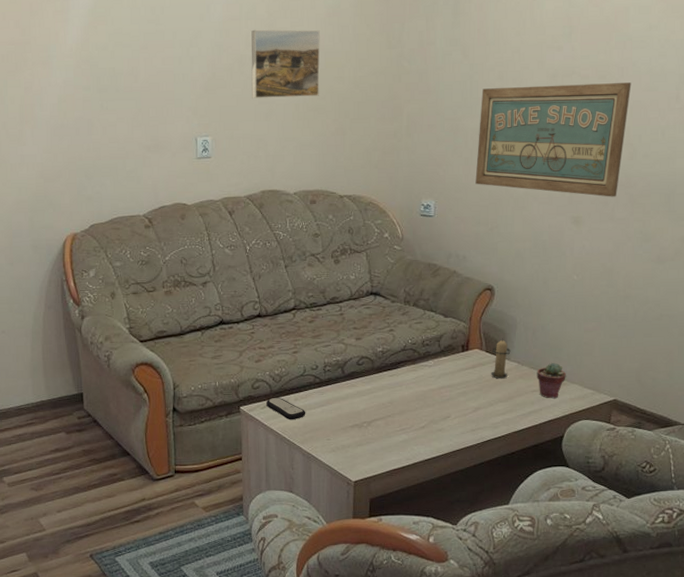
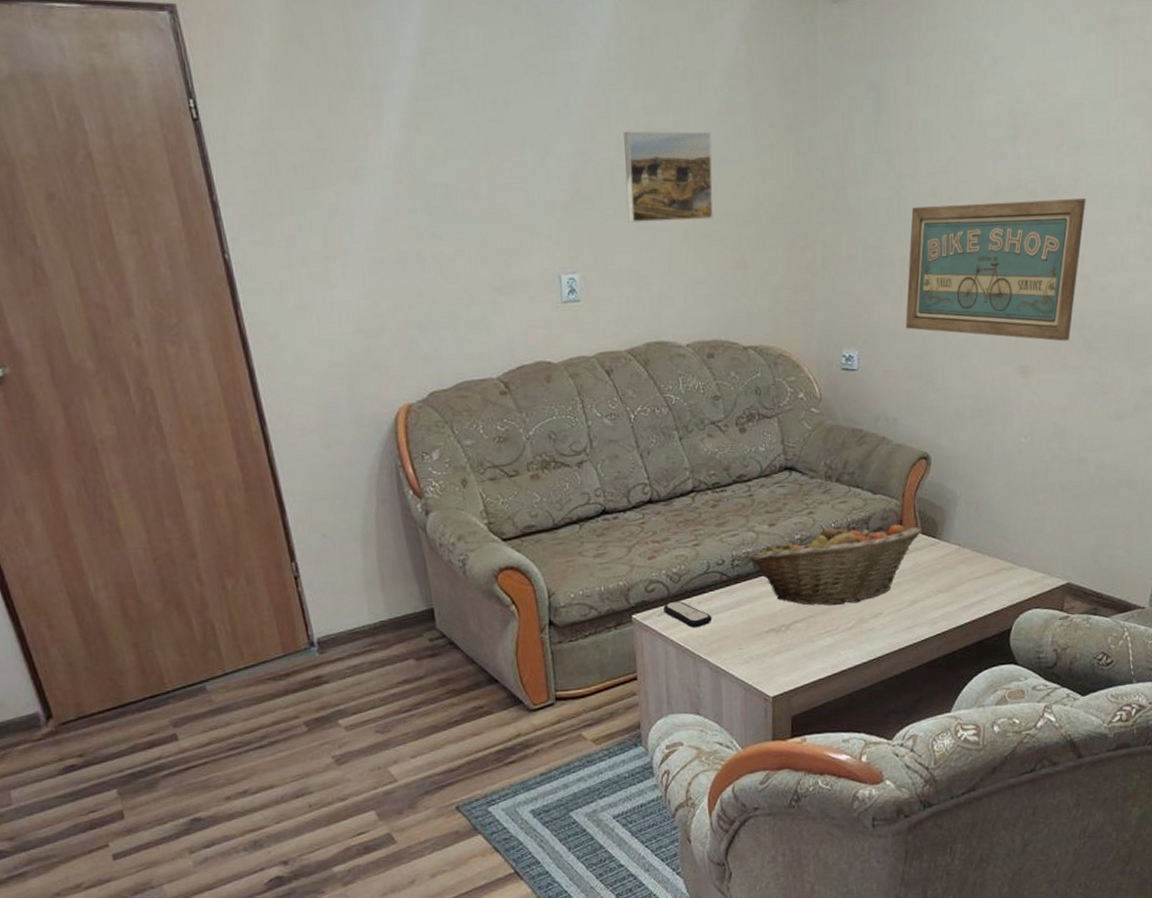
fruit basket: none [337,341,485,408] -> present [748,525,921,606]
candle: present [491,338,511,379] -> none [928,517,951,566]
potted succulent: present [536,362,566,399] -> none [980,542,1014,586]

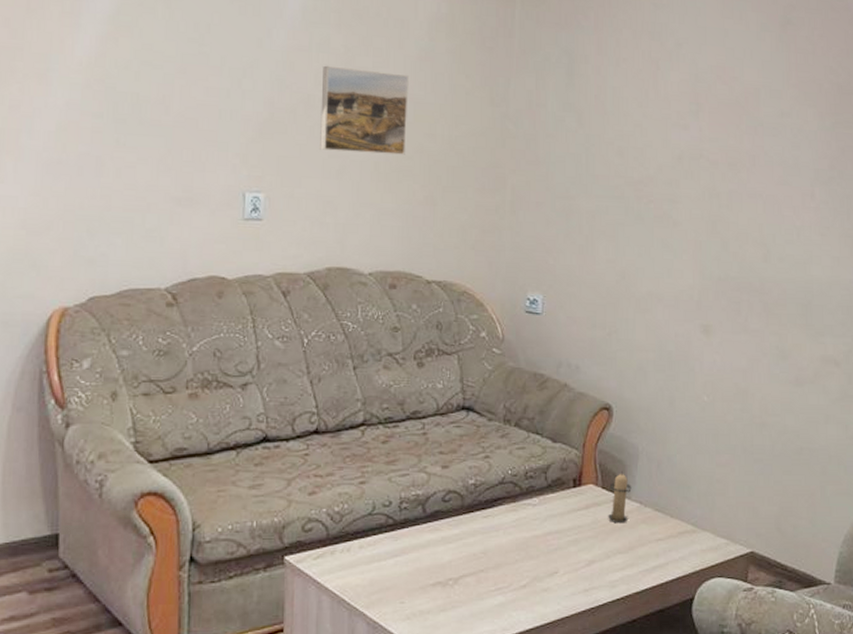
remote control: present [664,601,712,628] -> none [321,543,374,576]
fruit basket: present [748,525,921,606] -> none [417,471,602,561]
wall art: present [906,198,1086,342] -> none [591,165,764,304]
candle: none [928,517,951,566] -> present [608,471,632,524]

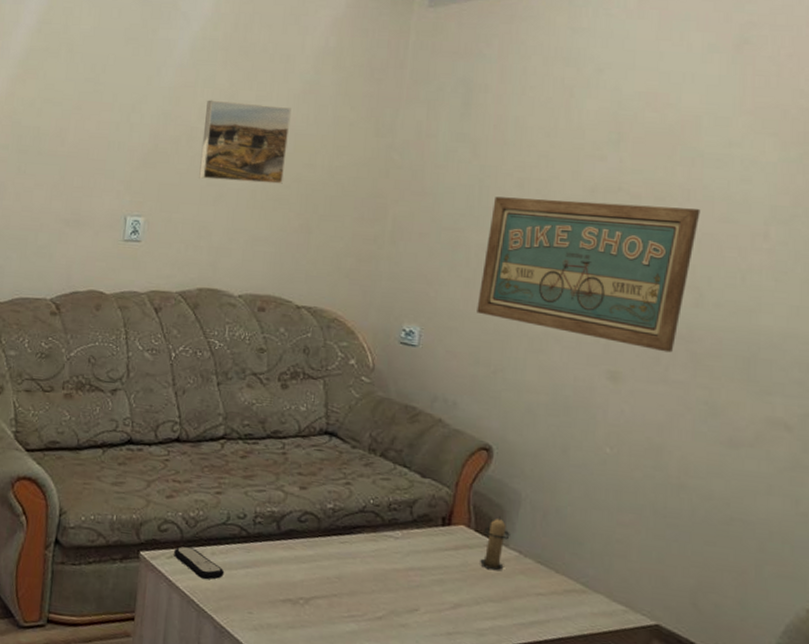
remote control: none [321,543,374,576] -> present [174,546,225,580]
wall art: none [591,165,764,304] -> present [477,196,701,353]

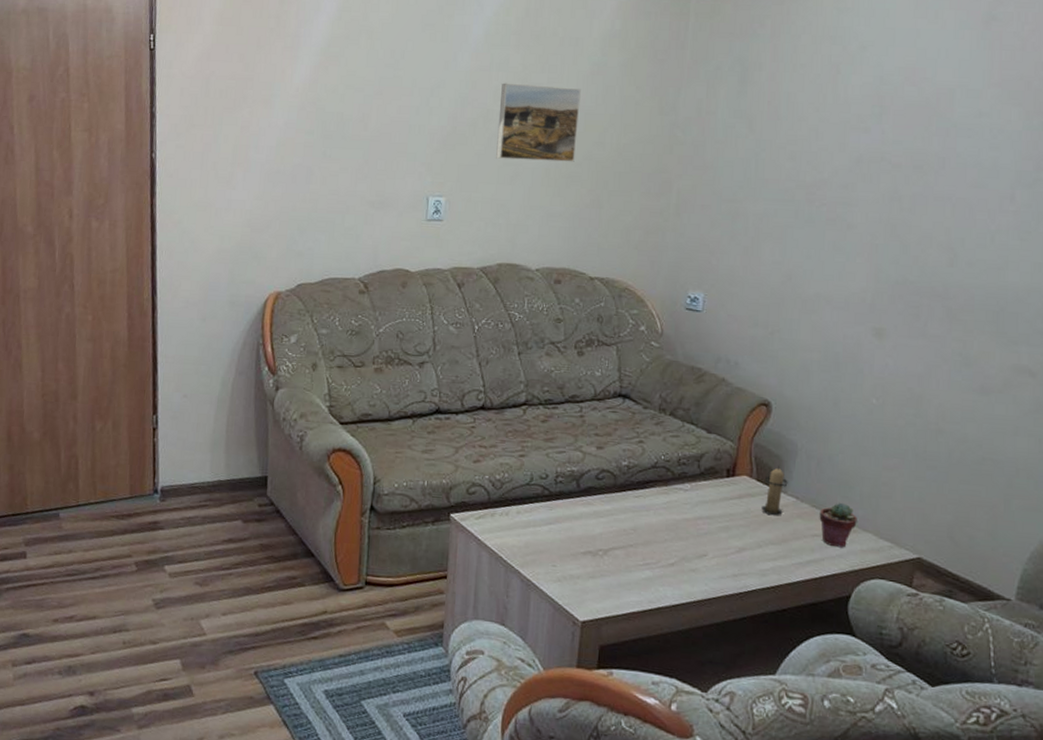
remote control: present [174,546,225,580] -> none [482,507,529,537]
wall art: present [477,196,701,353] -> none [755,169,954,309]
potted succulent: none [544,559,588,610] -> present [819,502,857,548]

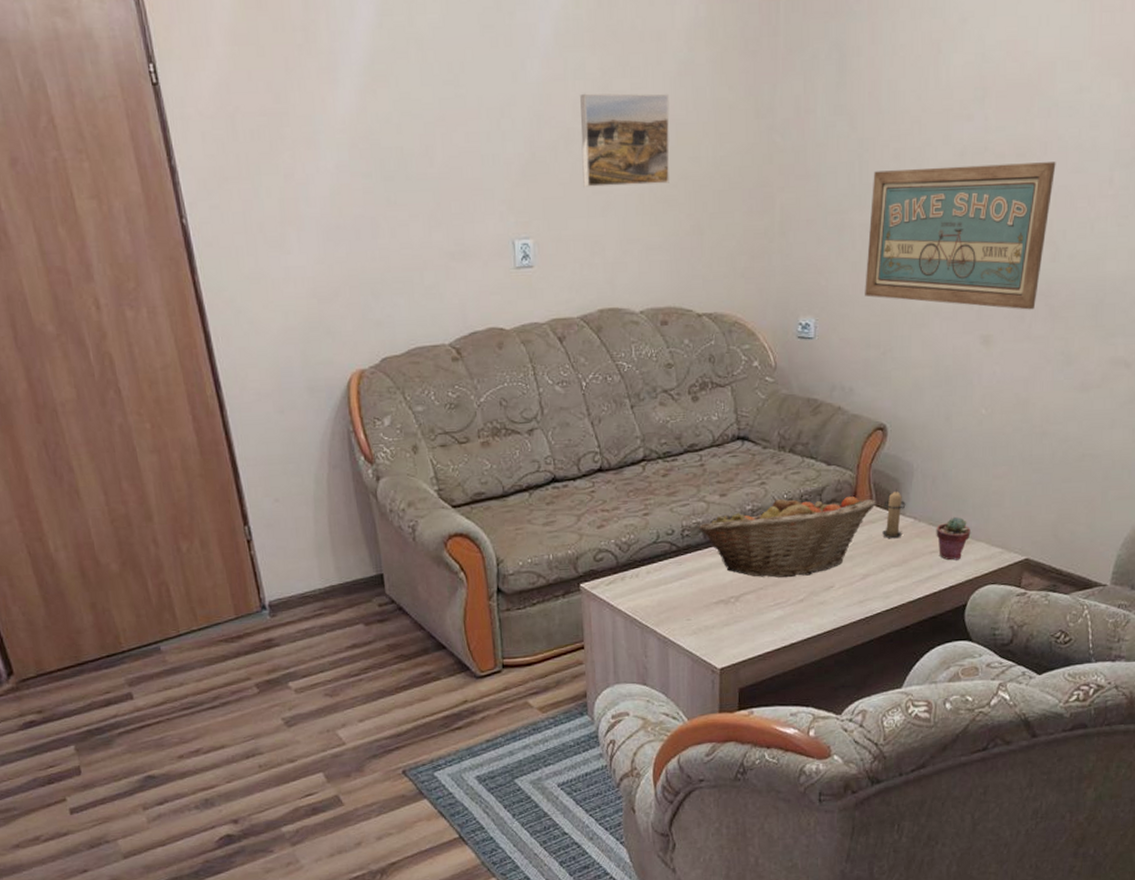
fruit basket: none [572,456,756,540] -> present [698,496,876,578]
wall art: none [755,169,954,309] -> present [865,162,1056,310]

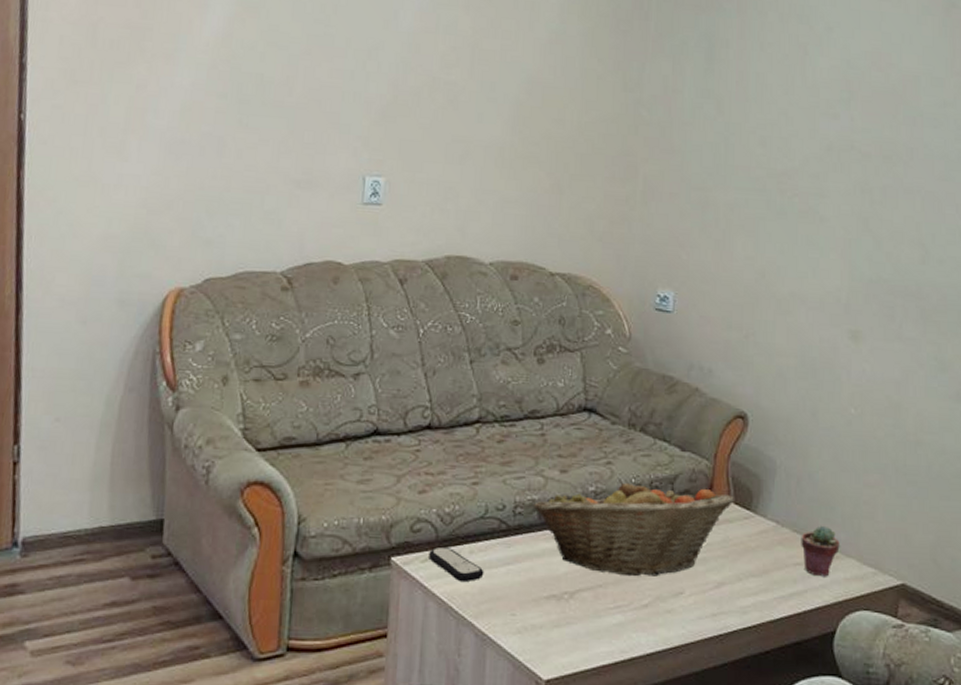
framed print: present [580,93,670,187] -> none [443,47,538,141]
remote control: none [612,570,661,598] -> present [429,546,484,583]
wall art: present [865,162,1056,310] -> none [727,155,923,310]
candle: present [882,489,906,539] -> none [740,486,768,544]

